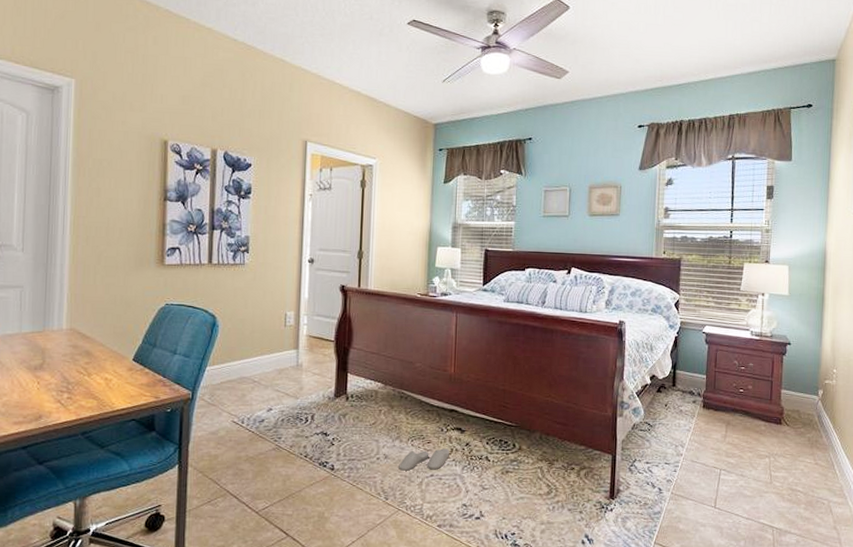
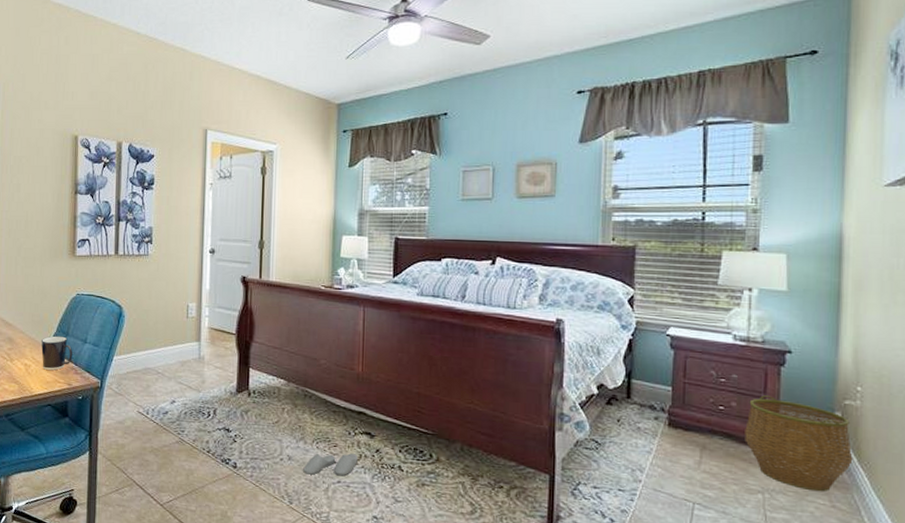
mug: none [124,348,161,384] -> present [40,336,73,371]
basket: none [757,379,830,452] -> present [744,395,853,491]

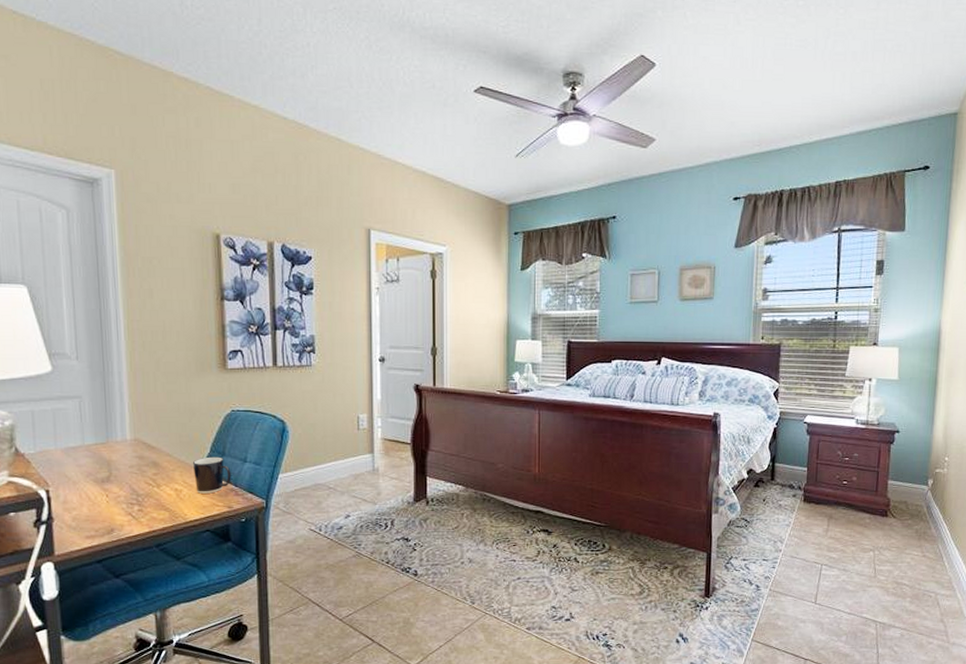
slippers: present [303,453,358,476] -> none [484,551,536,574]
basket: present [744,395,853,491] -> none [862,470,940,544]

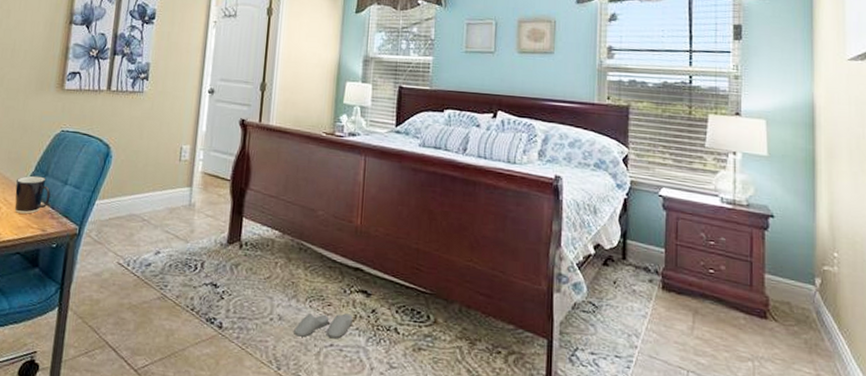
slippers: none [484,551,536,574] -> present [294,313,353,338]

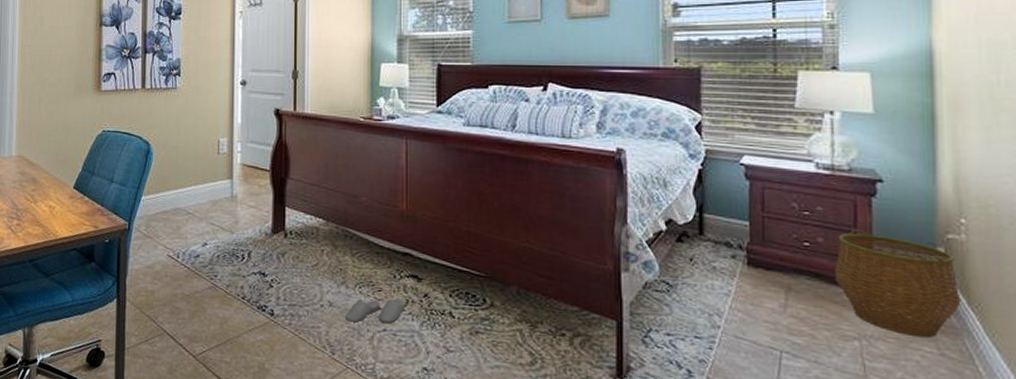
mug: present [14,175,51,214] -> none [65,175,99,212]
basket: none [734,259,834,359] -> present [835,230,962,337]

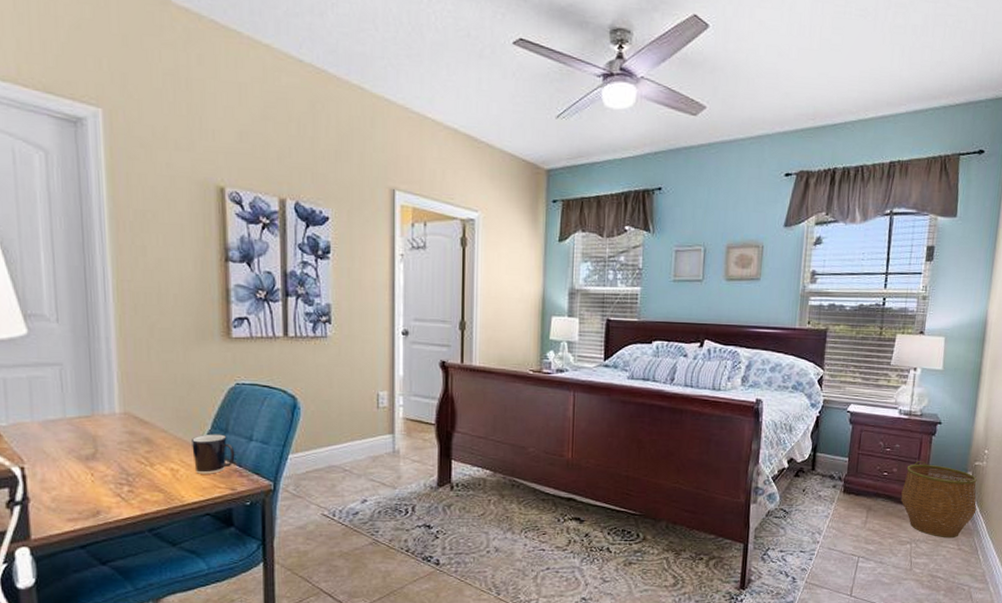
mug: none [65,175,99,212] -> present [190,434,235,474]
slippers: present [345,298,404,323] -> none [511,540,567,564]

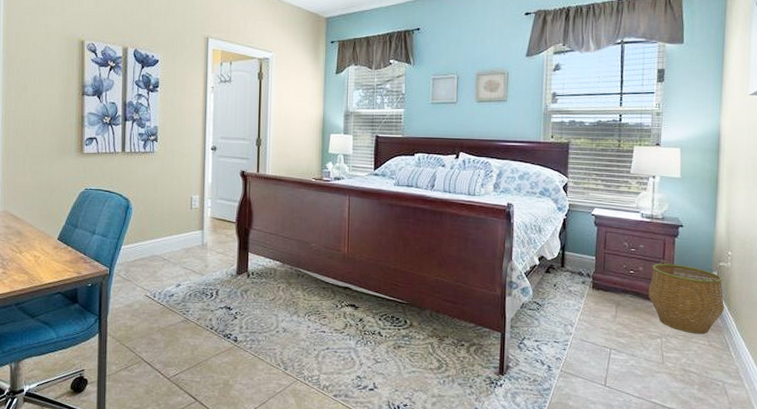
mug: present [190,434,235,474] -> none [50,228,82,261]

